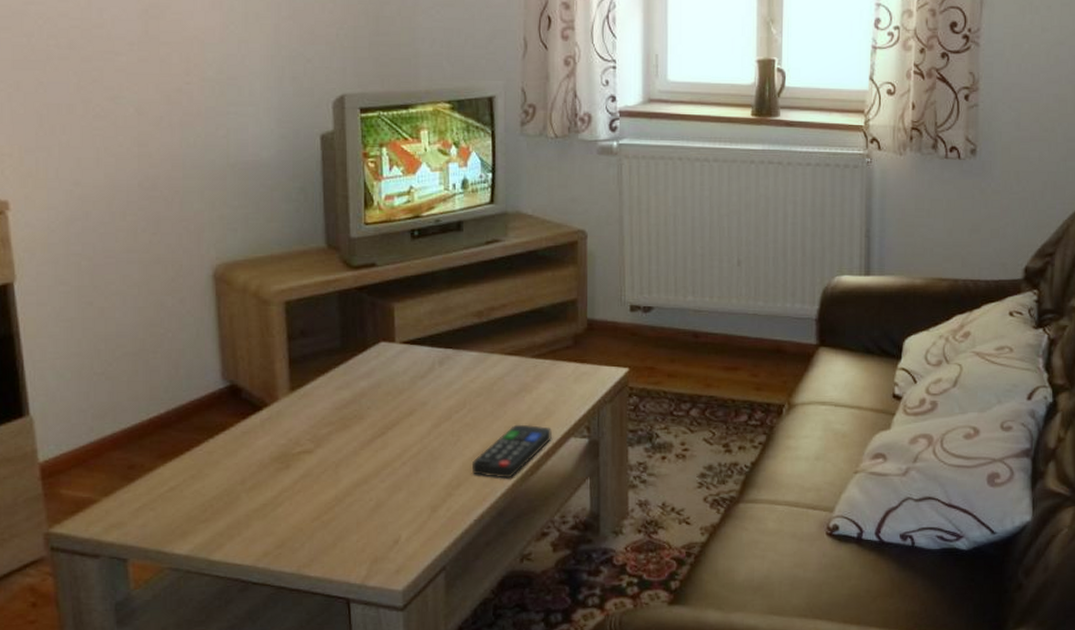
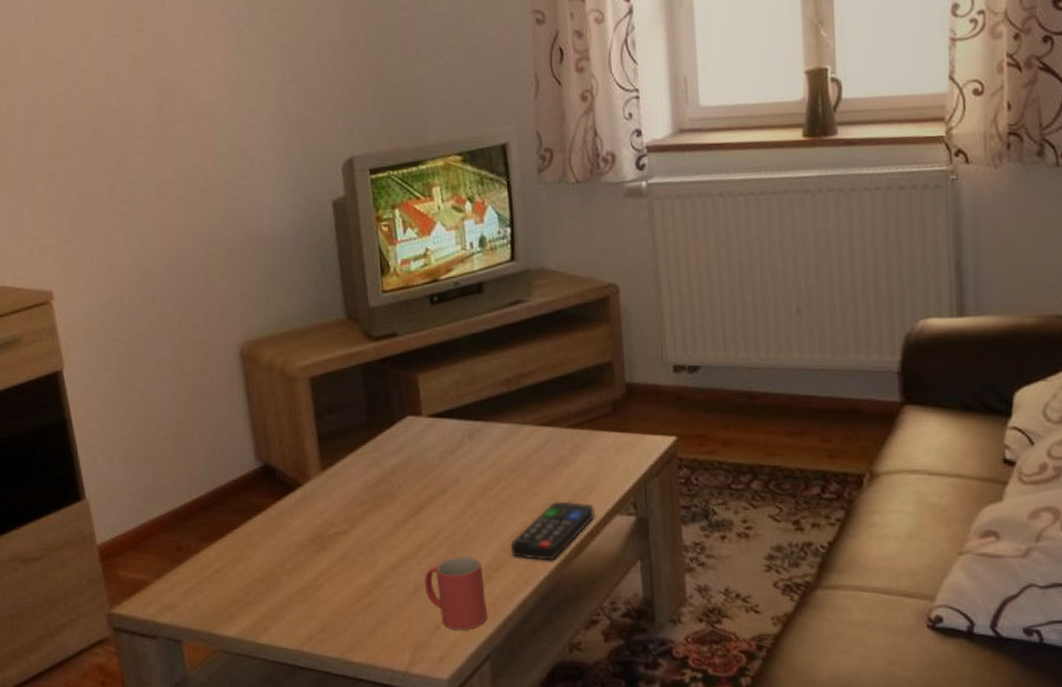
mug: none [386,475,445,544] -> present [424,557,487,630]

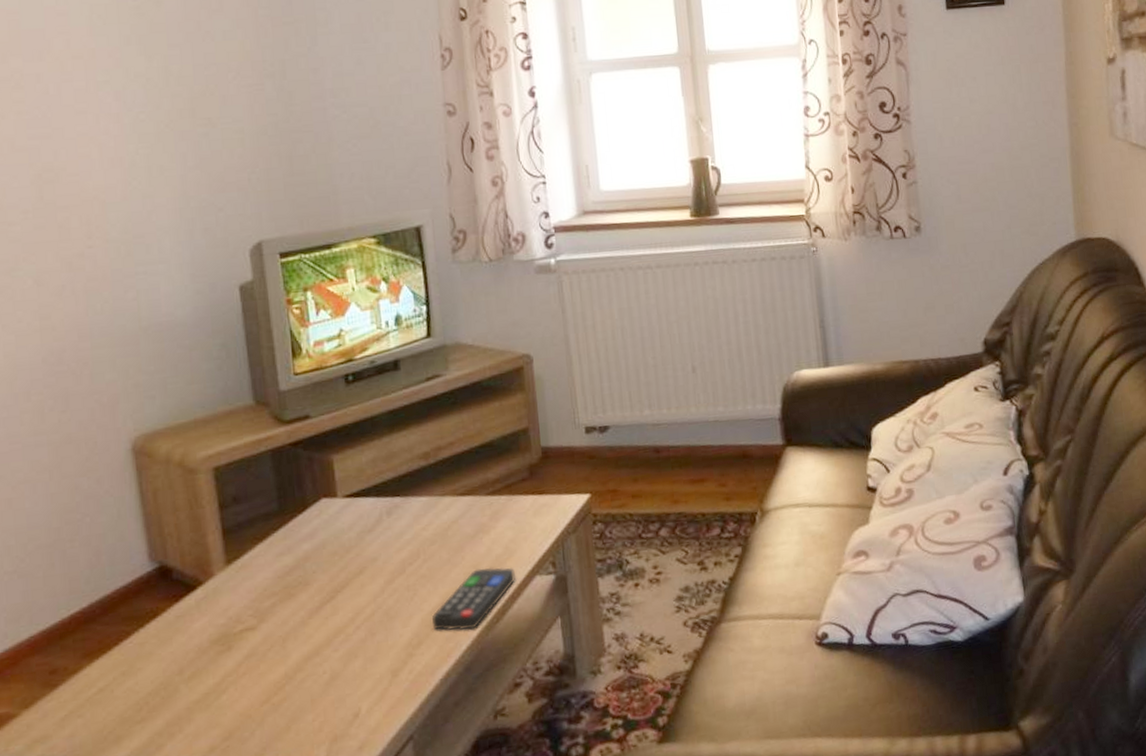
mug: present [424,557,487,630] -> none [341,636,409,715]

